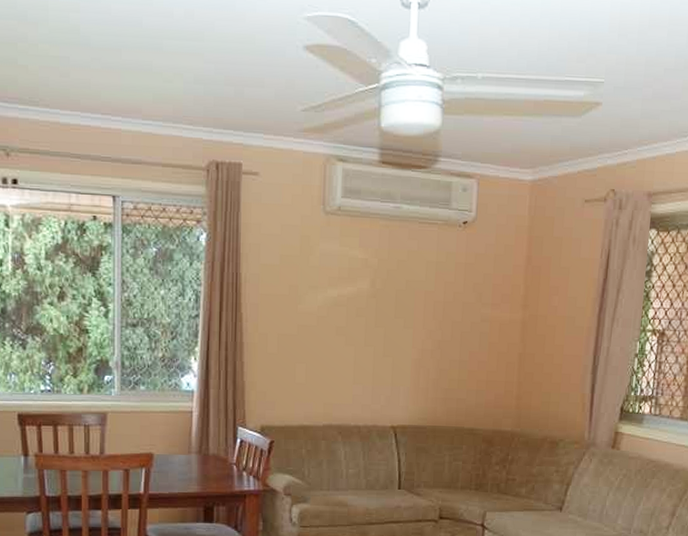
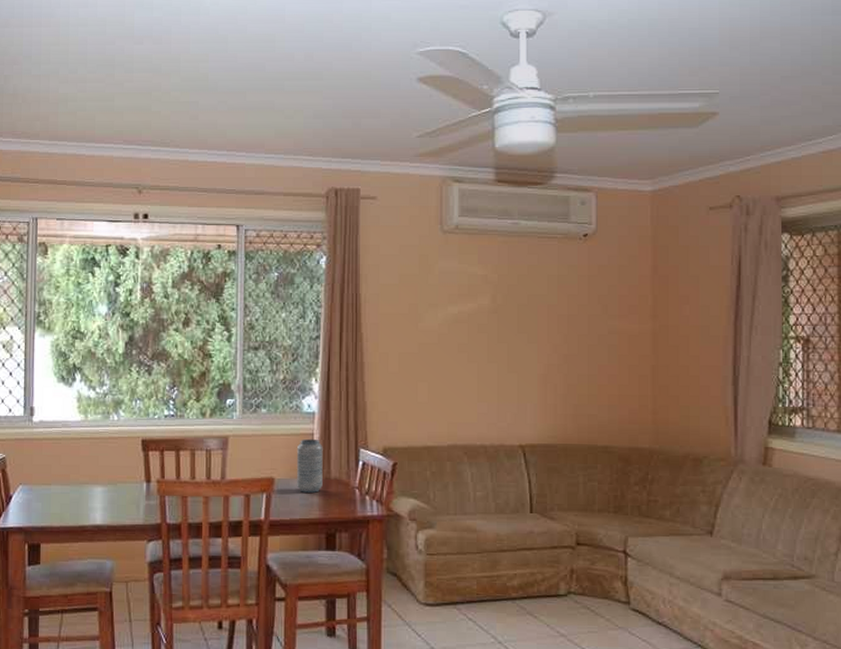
vase: none [175,416,202,468] -> present [296,438,323,493]

